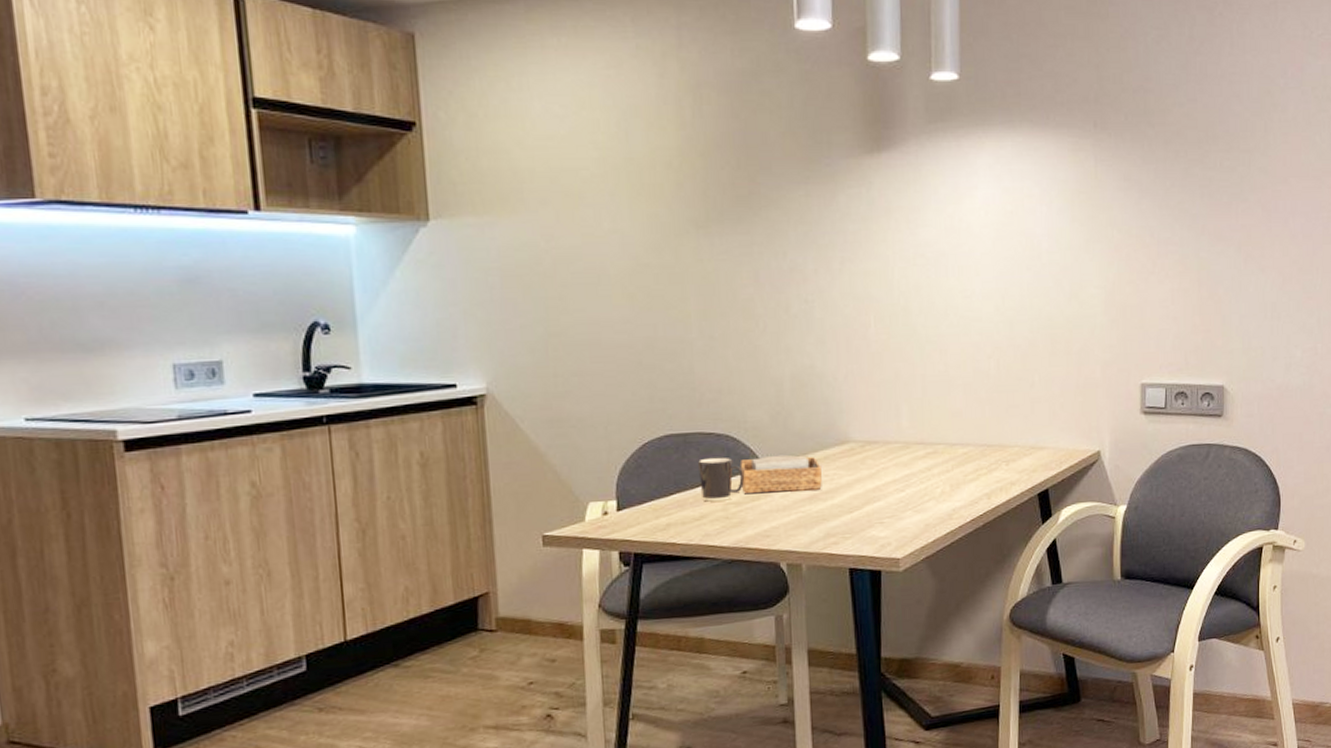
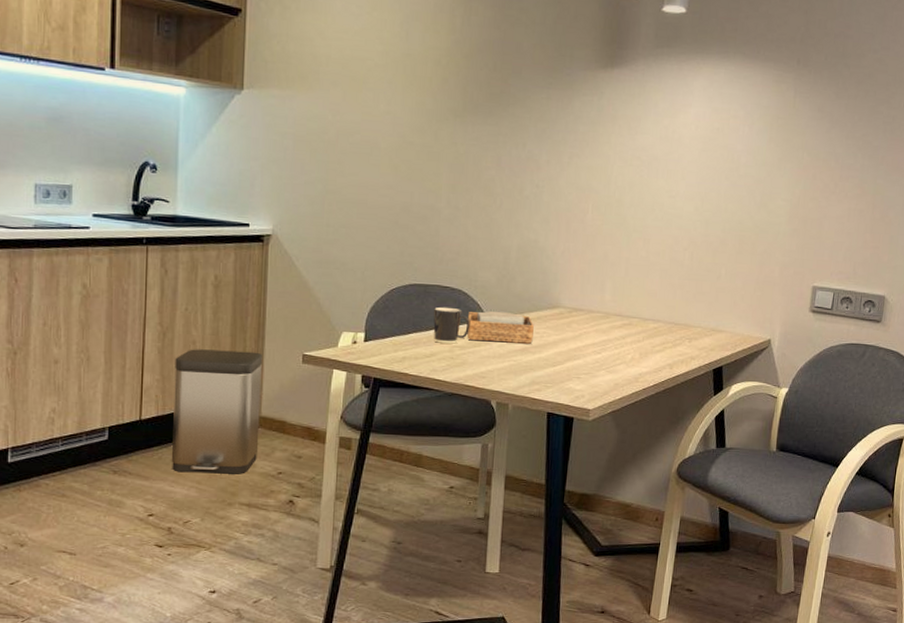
pedal bin: none [381,539,501,699] -> present [172,349,262,474]

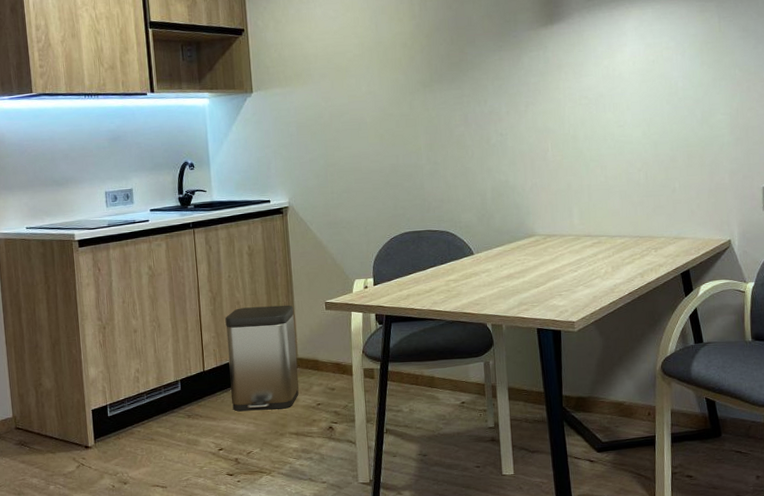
mug: present [433,306,470,344] -> none [427,247,460,279]
napkin holder: present [467,311,534,344] -> none [457,245,516,274]

